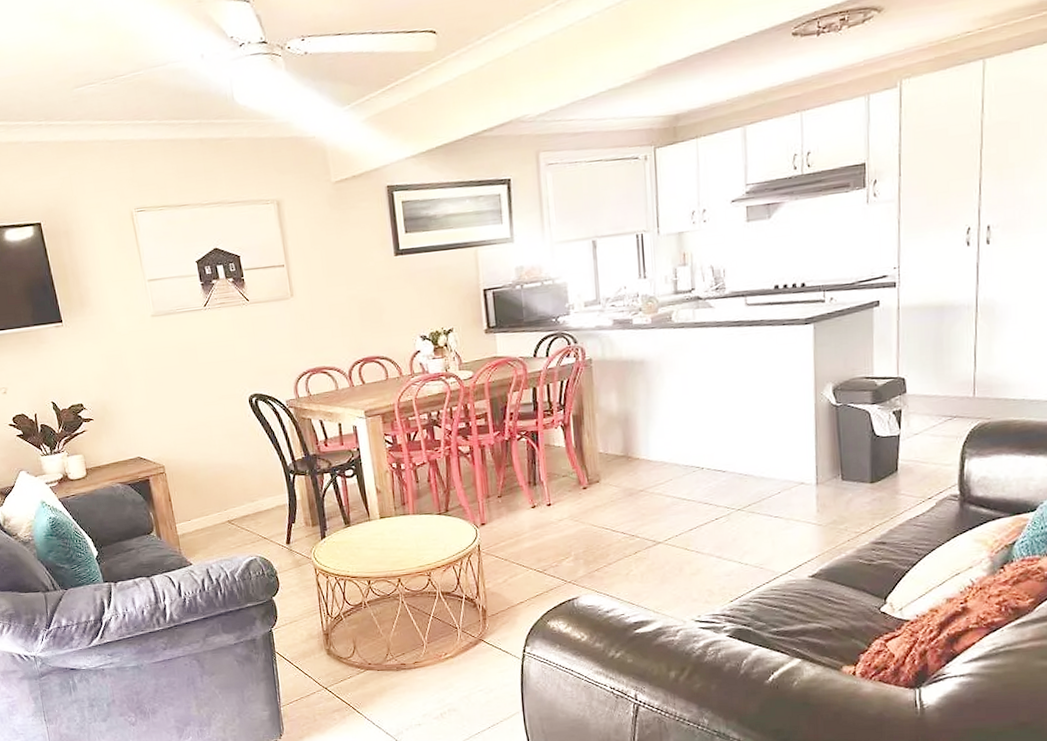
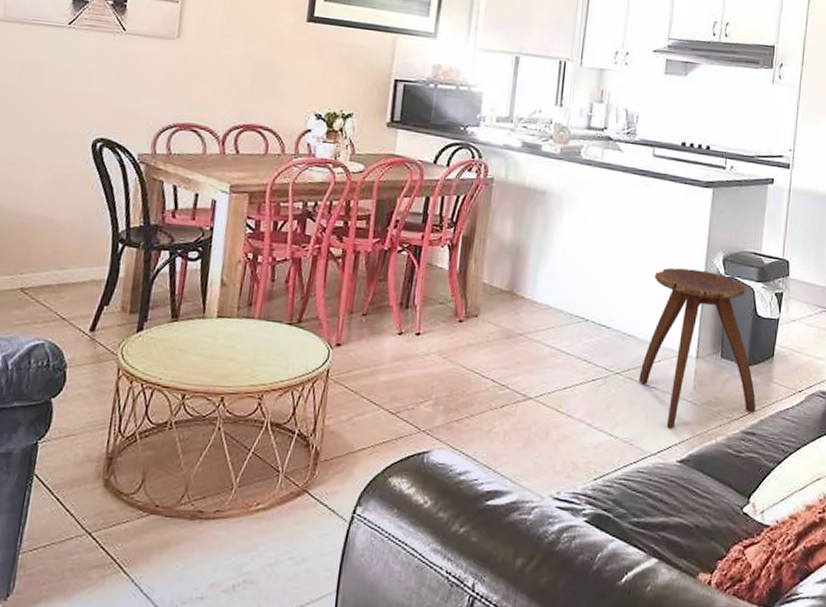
stool: none [761,403,884,550] -> present [639,268,756,429]

